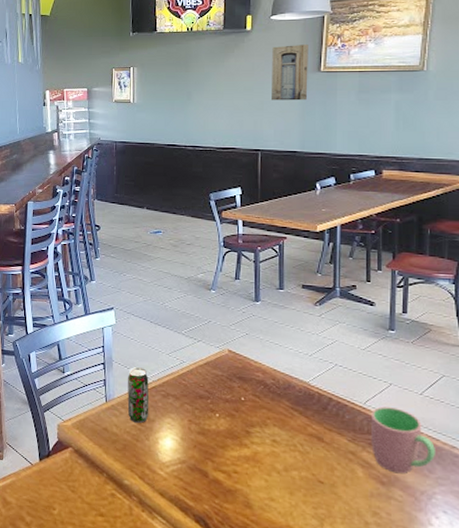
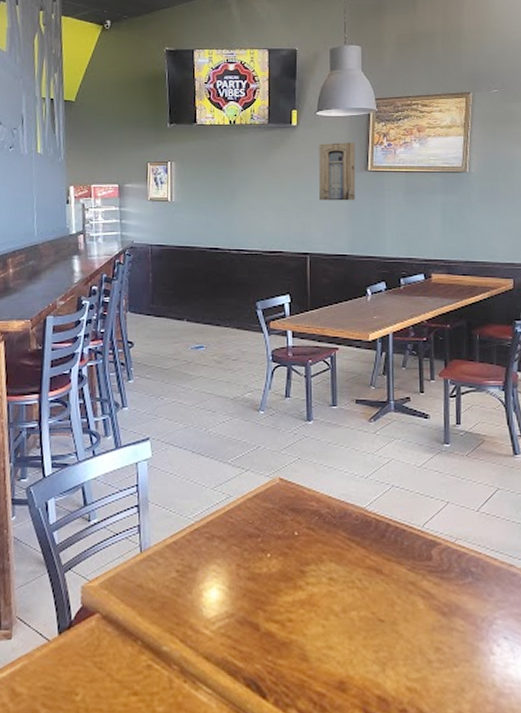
beverage can: present [127,367,150,424] -> none [165,507,192,575]
cup: present [371,406,435,474] -> none [430,528,494,601]

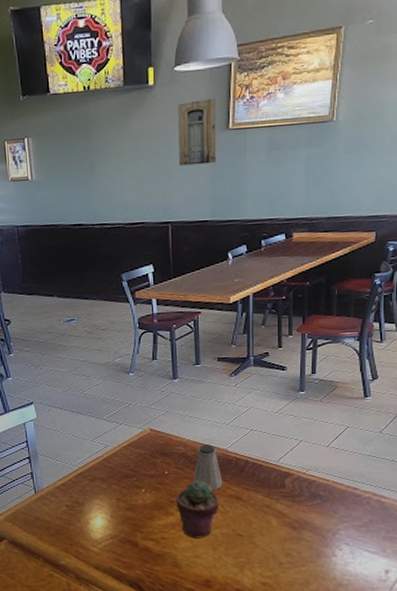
potted succulent: none [306,545,357,622] -> present [175,480,220,538]
saltshaker: none [327,501,361,559] -> present [193,444,223,490]

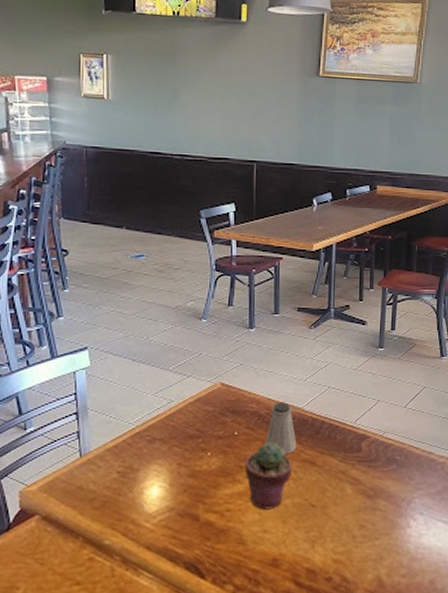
wall art: present [178,99,217,166] -> none [268,43,307,108]

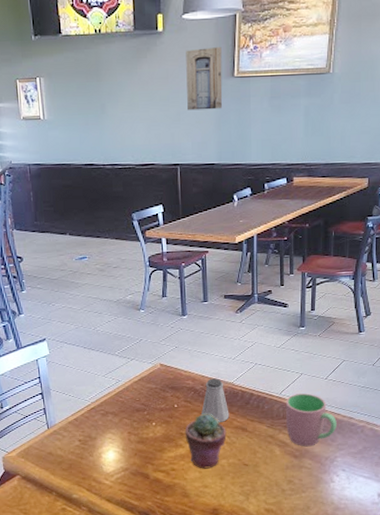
wall art: none [268,43,307,108] -> present [186,47,223,111]
cup: none [360,423,415,485] -> present [286,393,337,447]

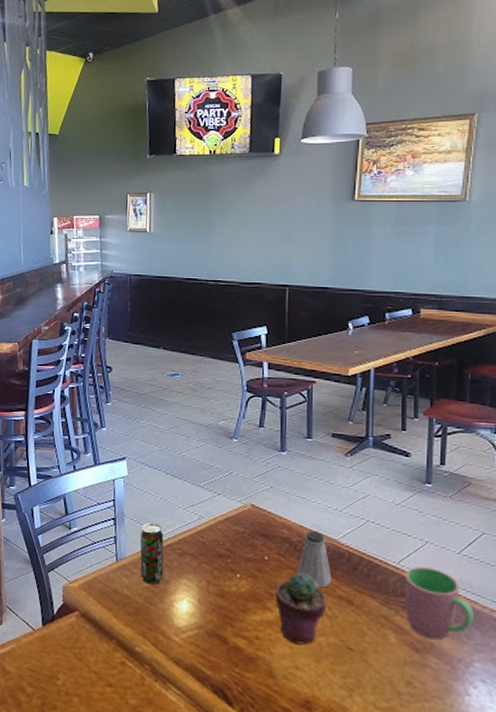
beverage can: none [66,392,91,444] -> present [140,523,164,585]
wall art: present [186,47,223,111] -> none [301,171,342,232]

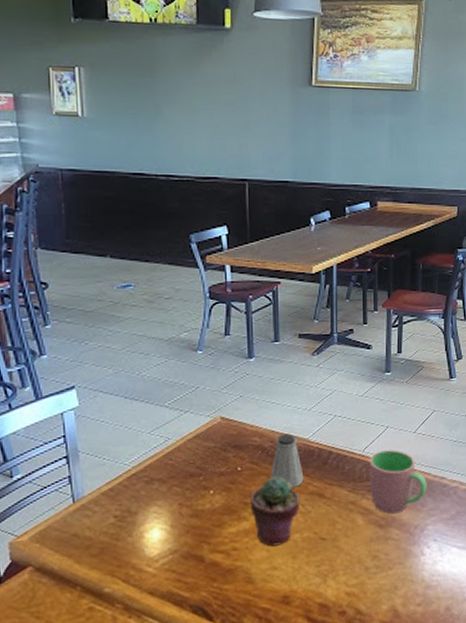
beverage can: present [140,523,164,585] -> none [99,454,130,521]

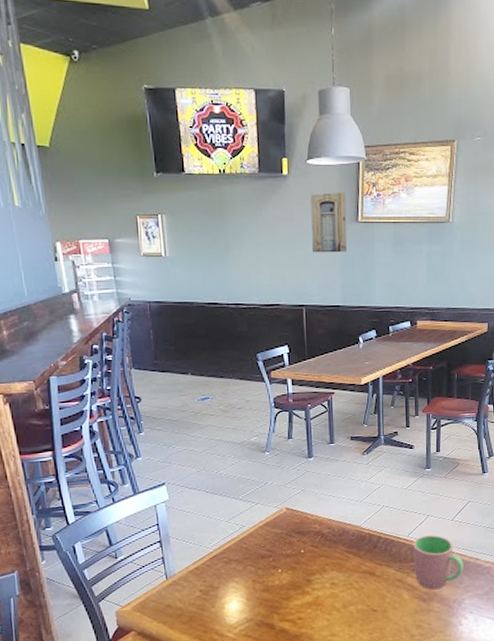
potted succulent: present [249,476,300,547] -> none [312,558,355,617]
wall art: none [257,51,299,121] -> present [310,193,347,253]
saltshaker: present [270,433,304,488] -> none [329,521,357,567]

